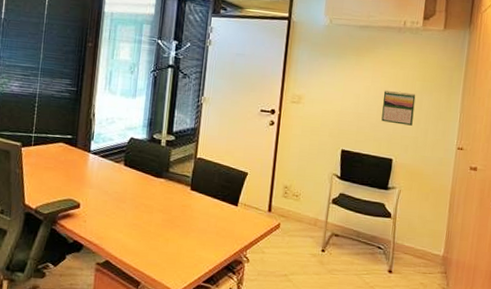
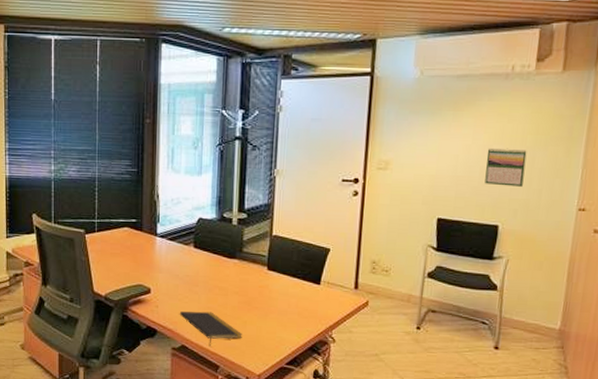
notepad: none [105,227,164,263] -> present [179,311,242,347]

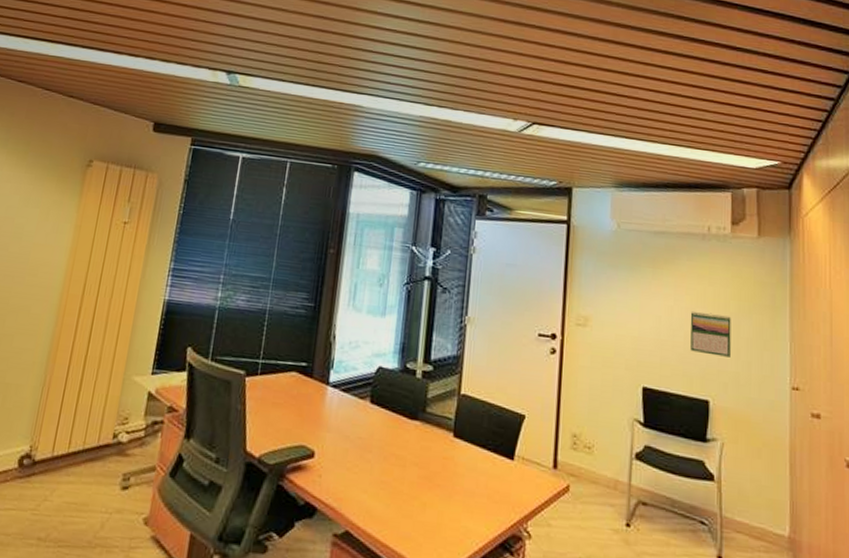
notepad: present [179,311,242,347] -> none [346,484,421,535]

